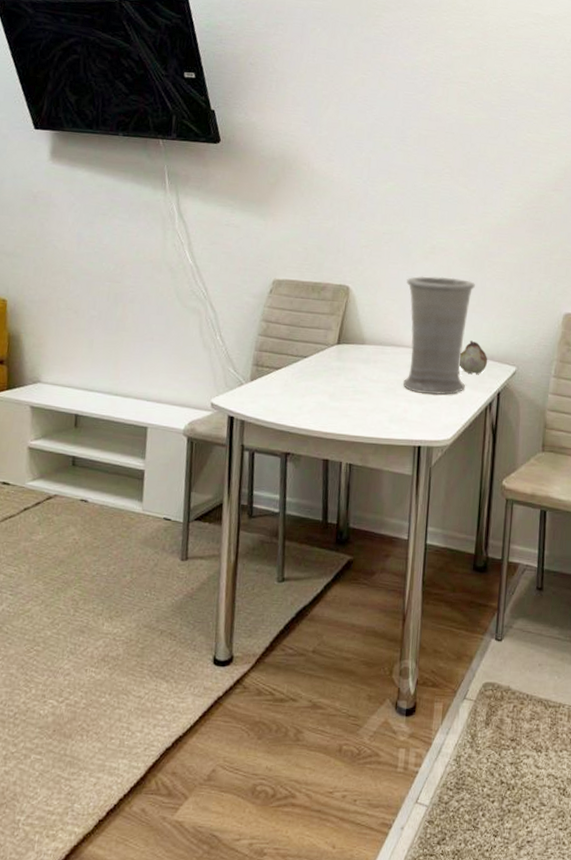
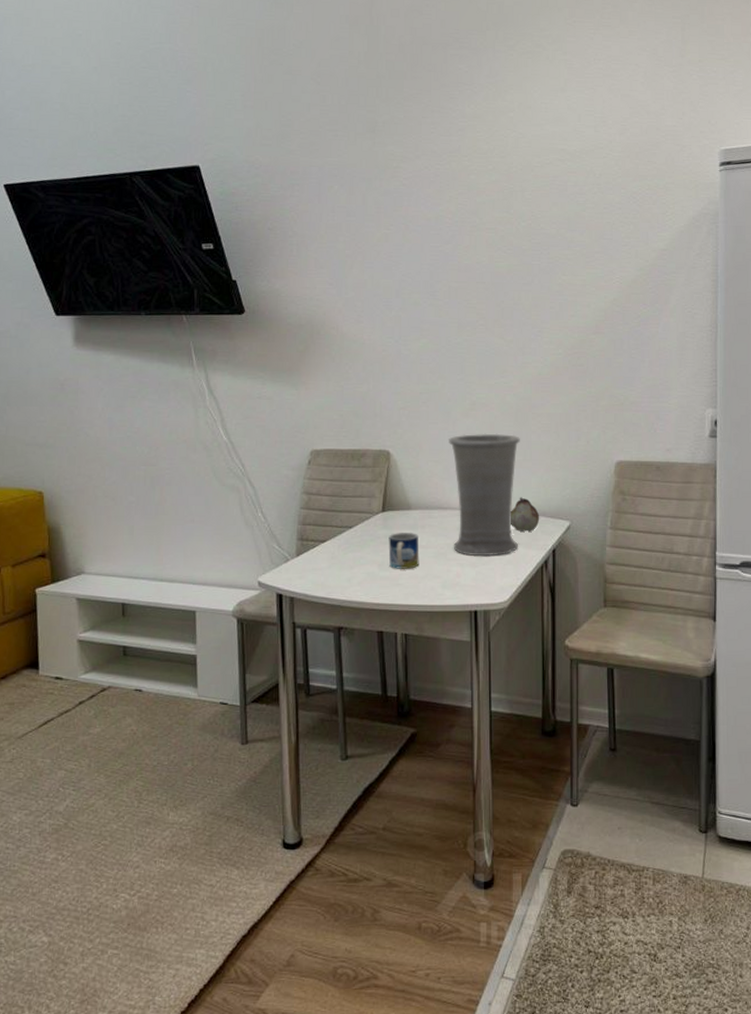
mug: none [340,365,371,402] -> present [388,532,420,569]

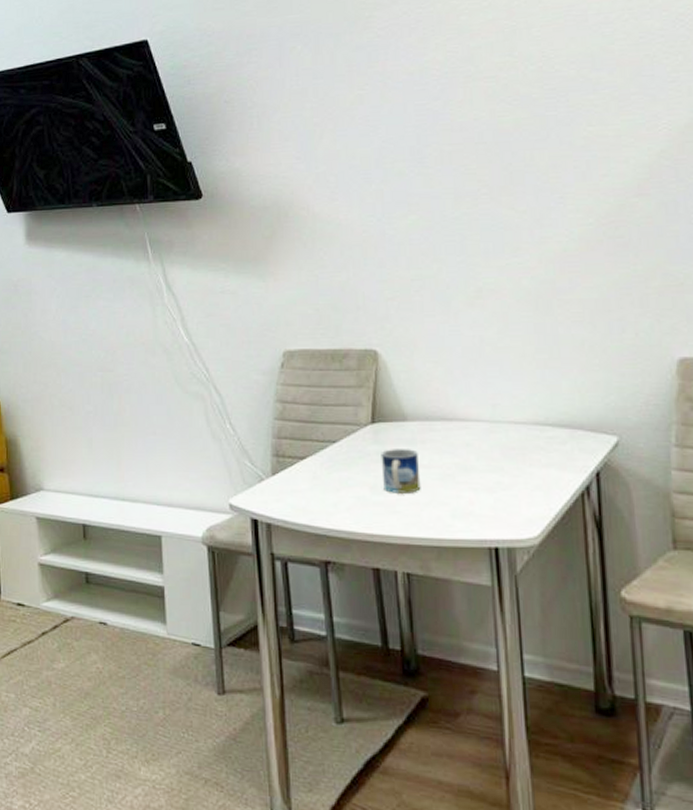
vase: present [449,433,520,557] -> none [450,326,550,480]
fruit: present [511,497,540,532] -> none [536,405,576,449]

